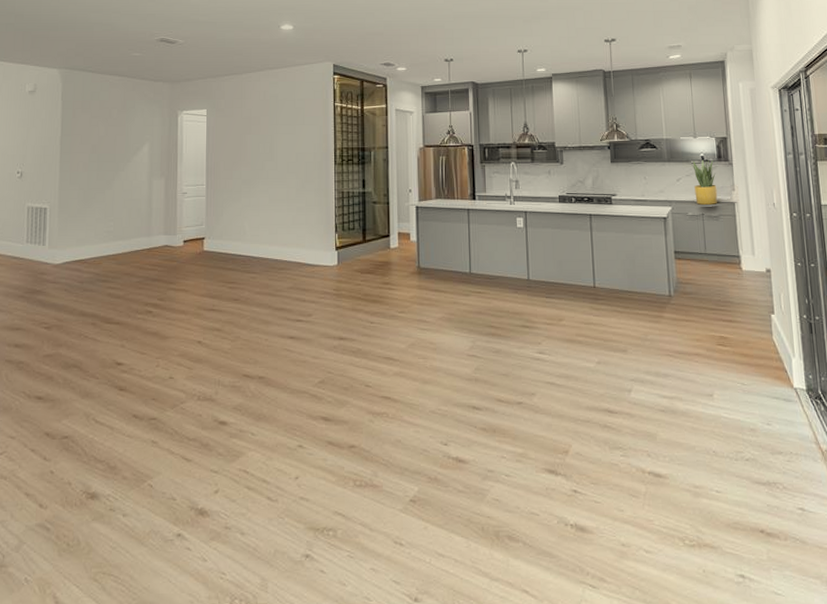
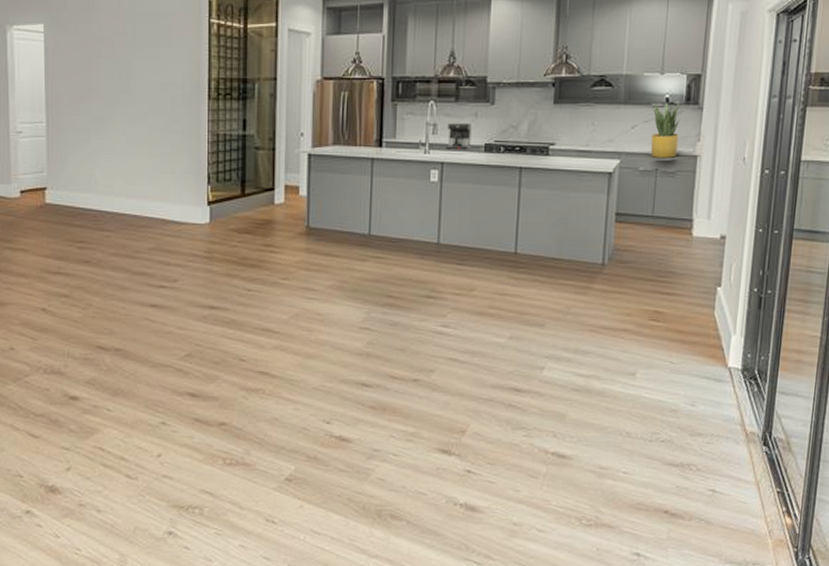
coffee maker: none [527,180,548,201] -> present [446,123,472,150]

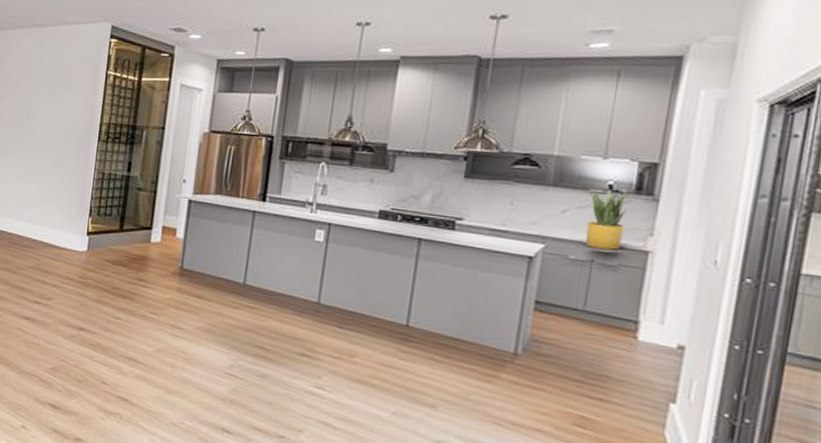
coffee maker: present [446,123,472,150] -> none [334,186,366,215]

